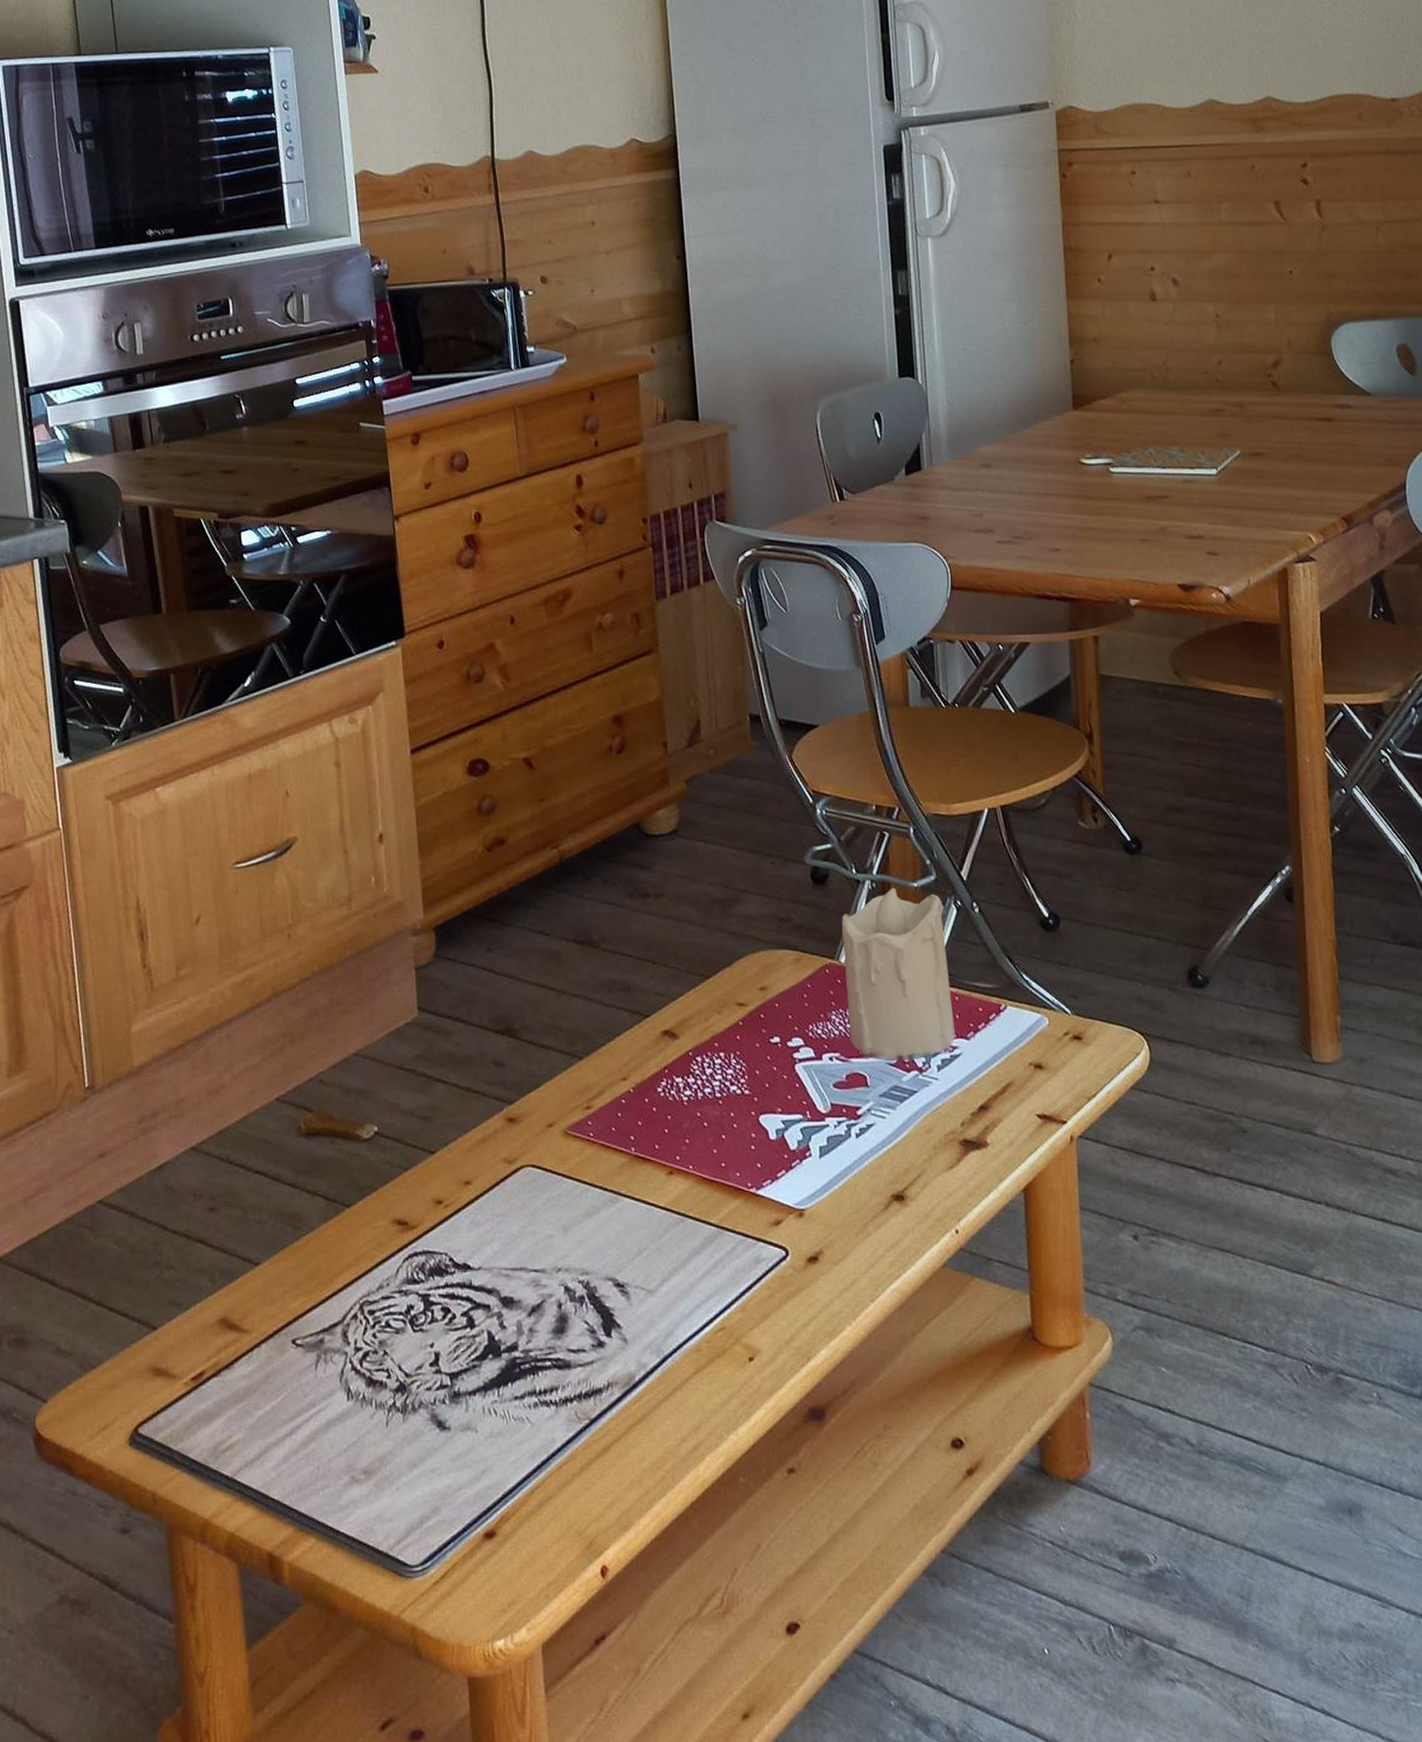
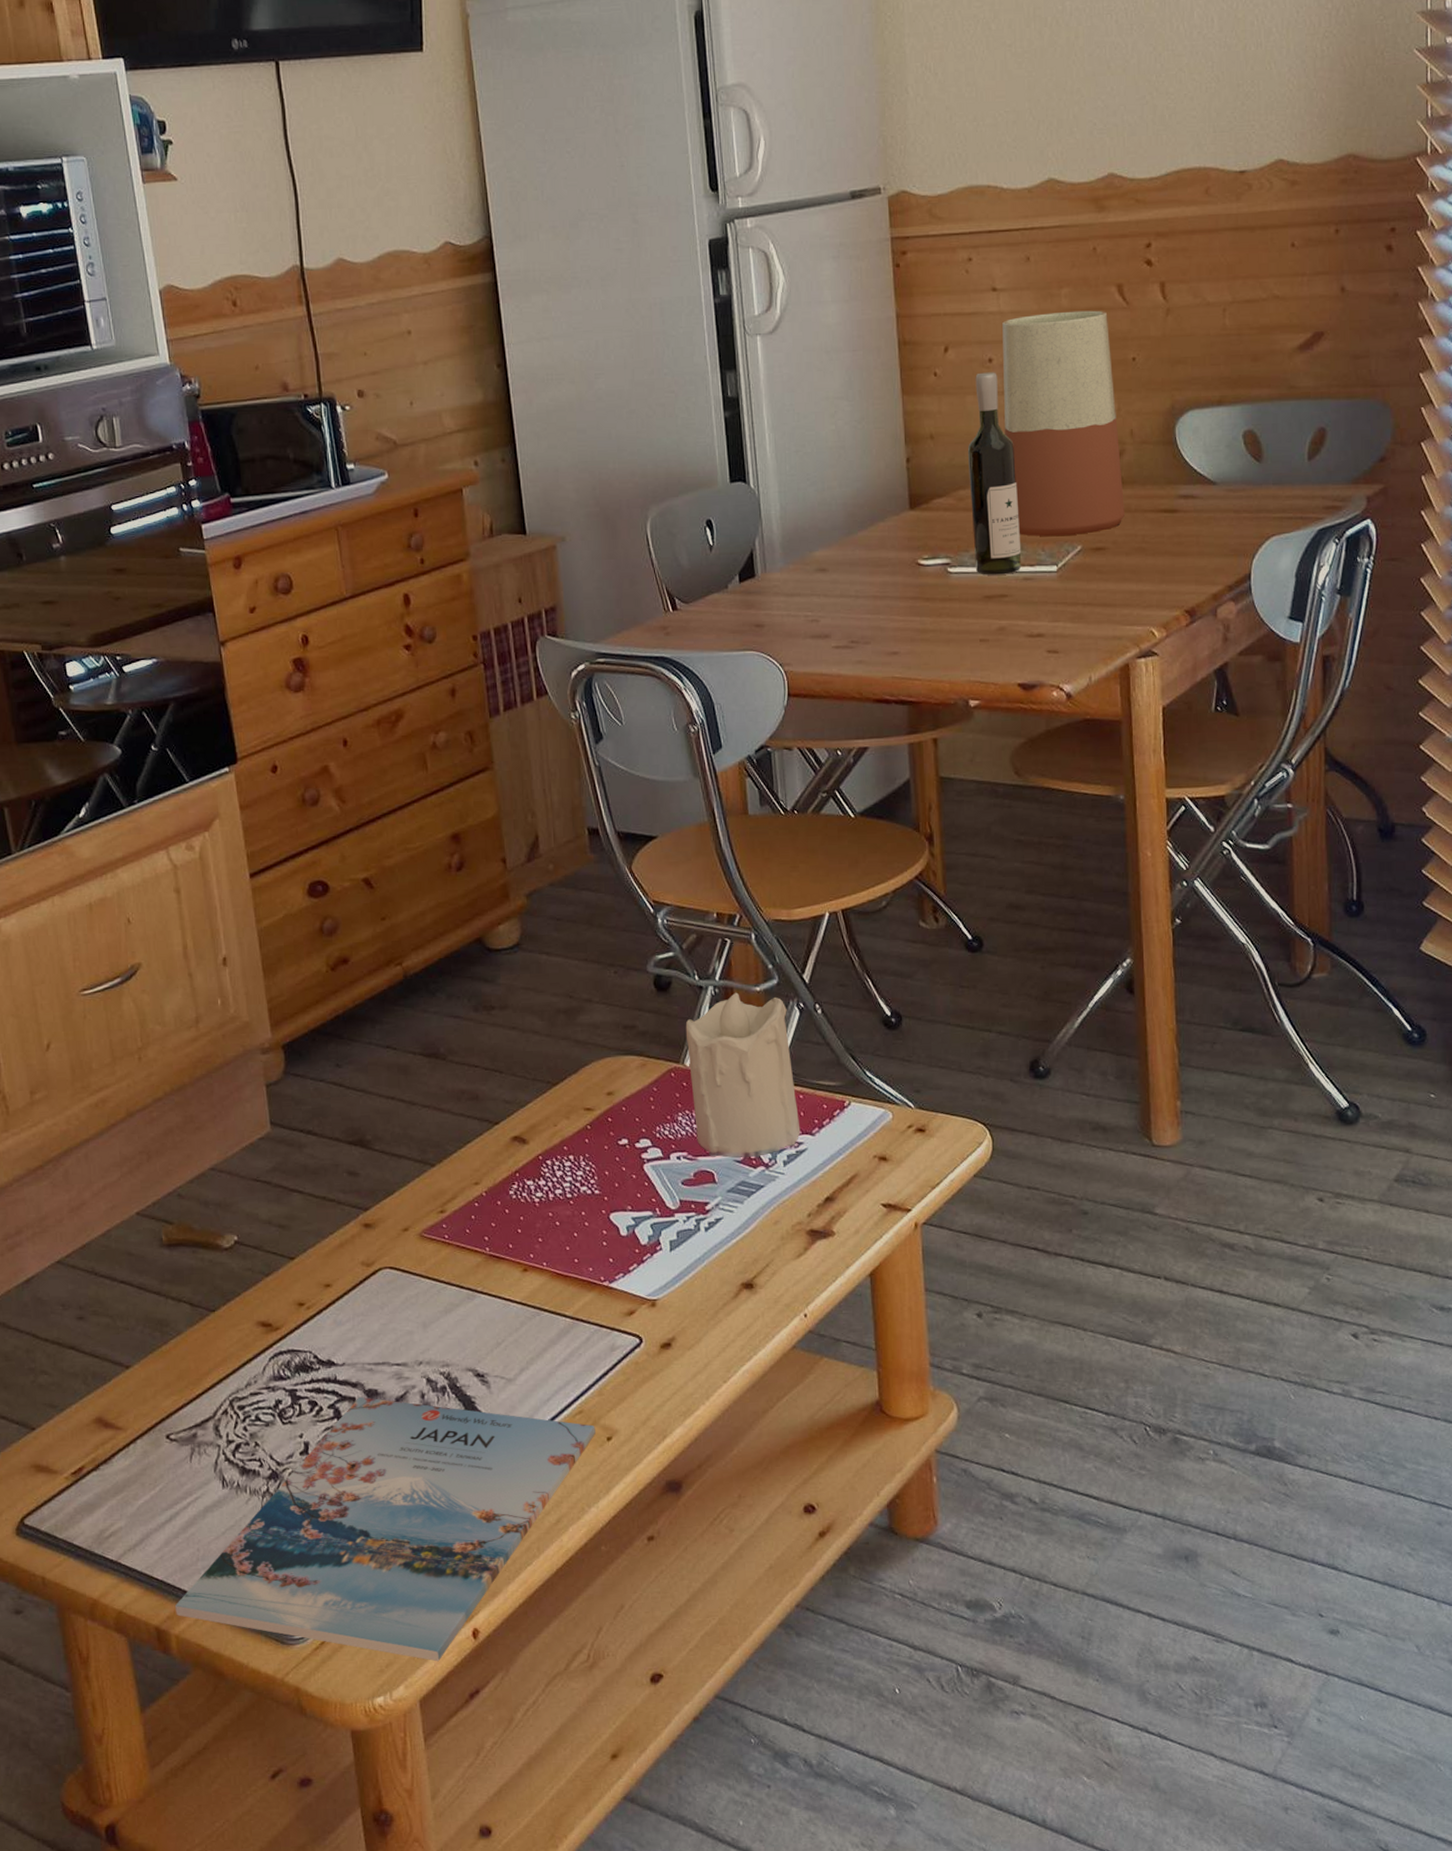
magazine: none [289,1304,737,1602] -> present [174,1396,596,1662]
bottle: none [1129,280,1182,476] -> present [967,372,1022,575]
vase: none [1164,224,1282,441] -> present [1002,310,1125,537]

